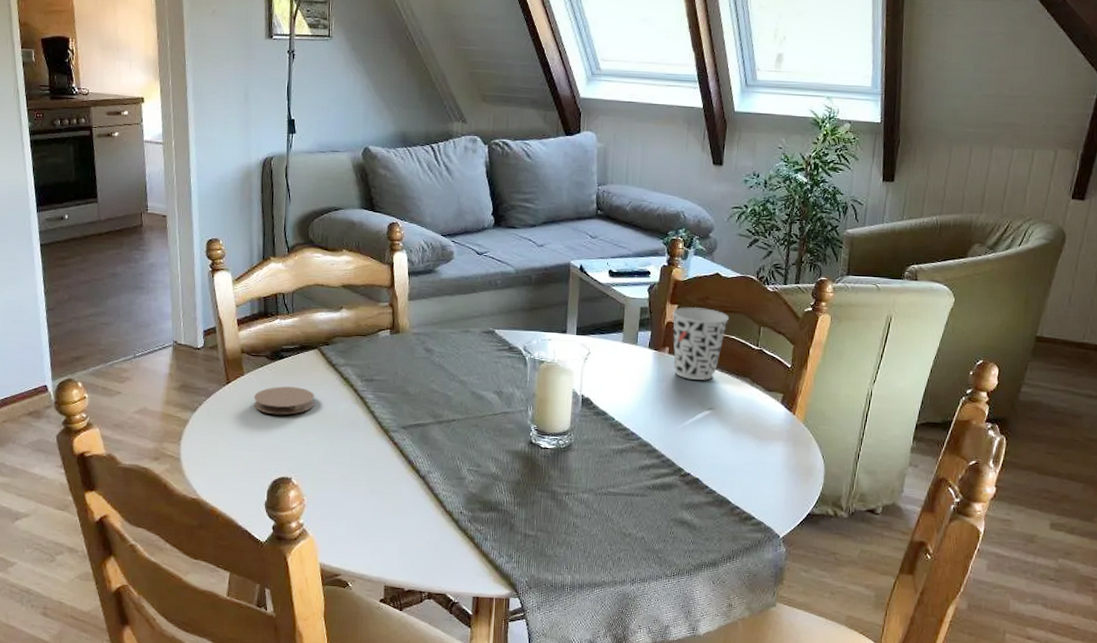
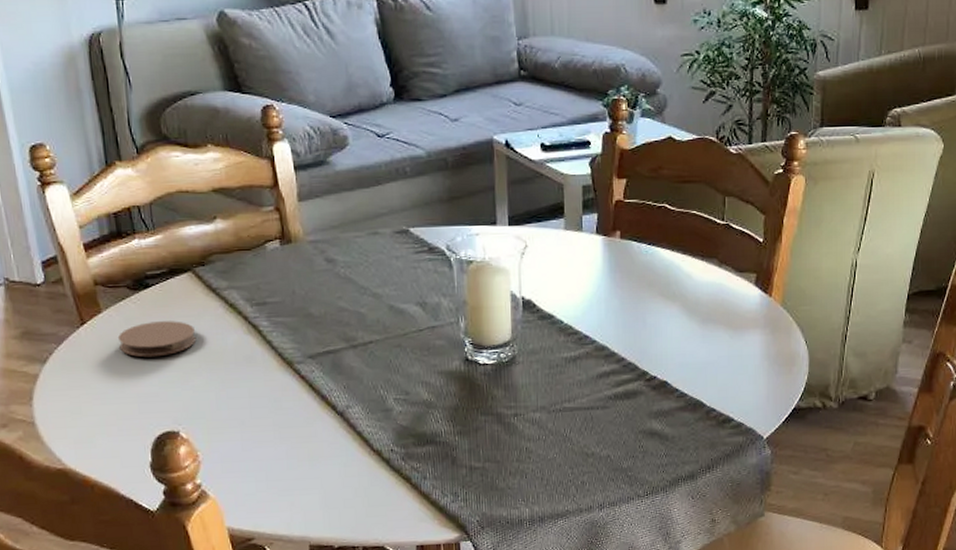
cup: present [672,306,730,380] -> none [620,179,688,267]

